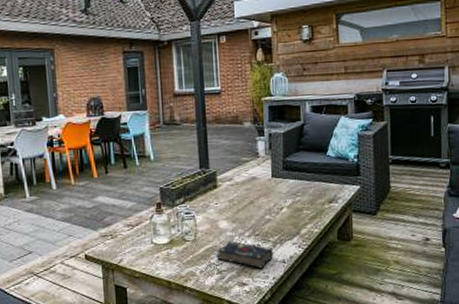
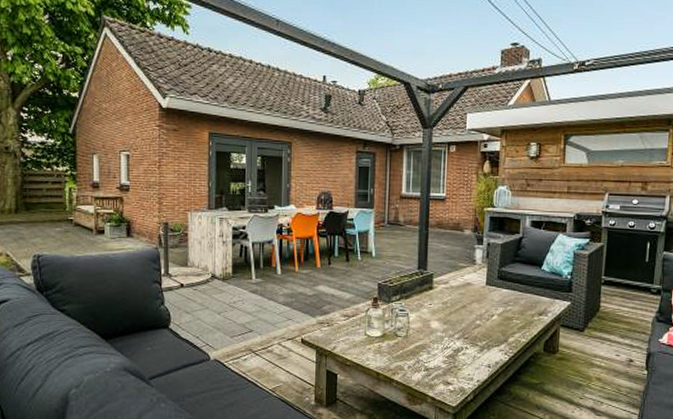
book: present [215,240,274,269] -> none [424,341,481,371]

